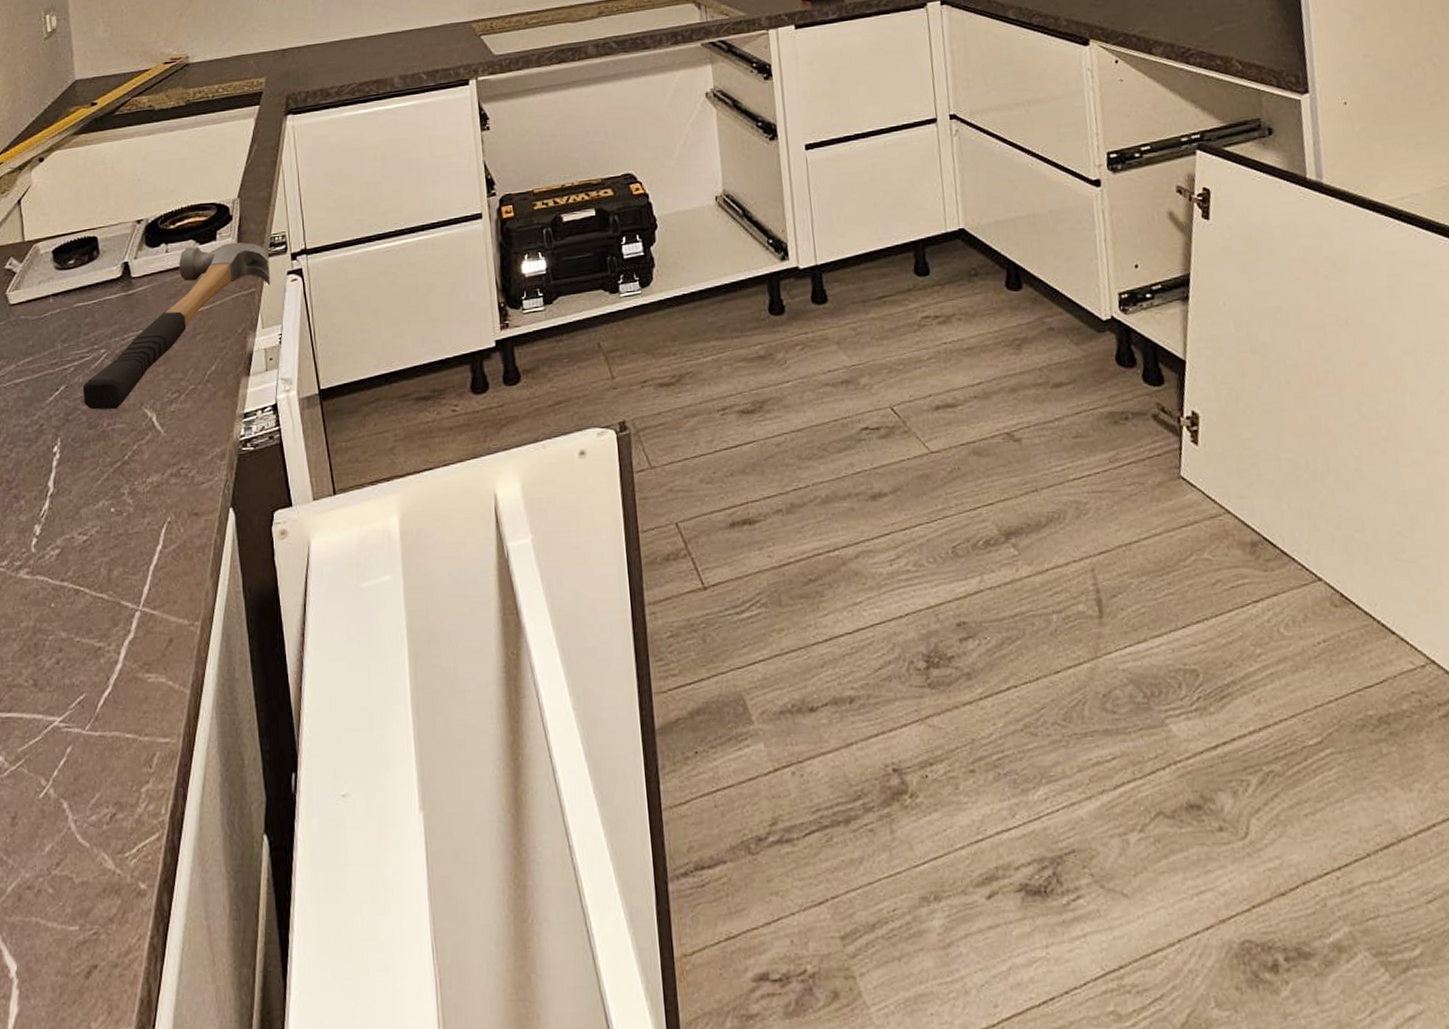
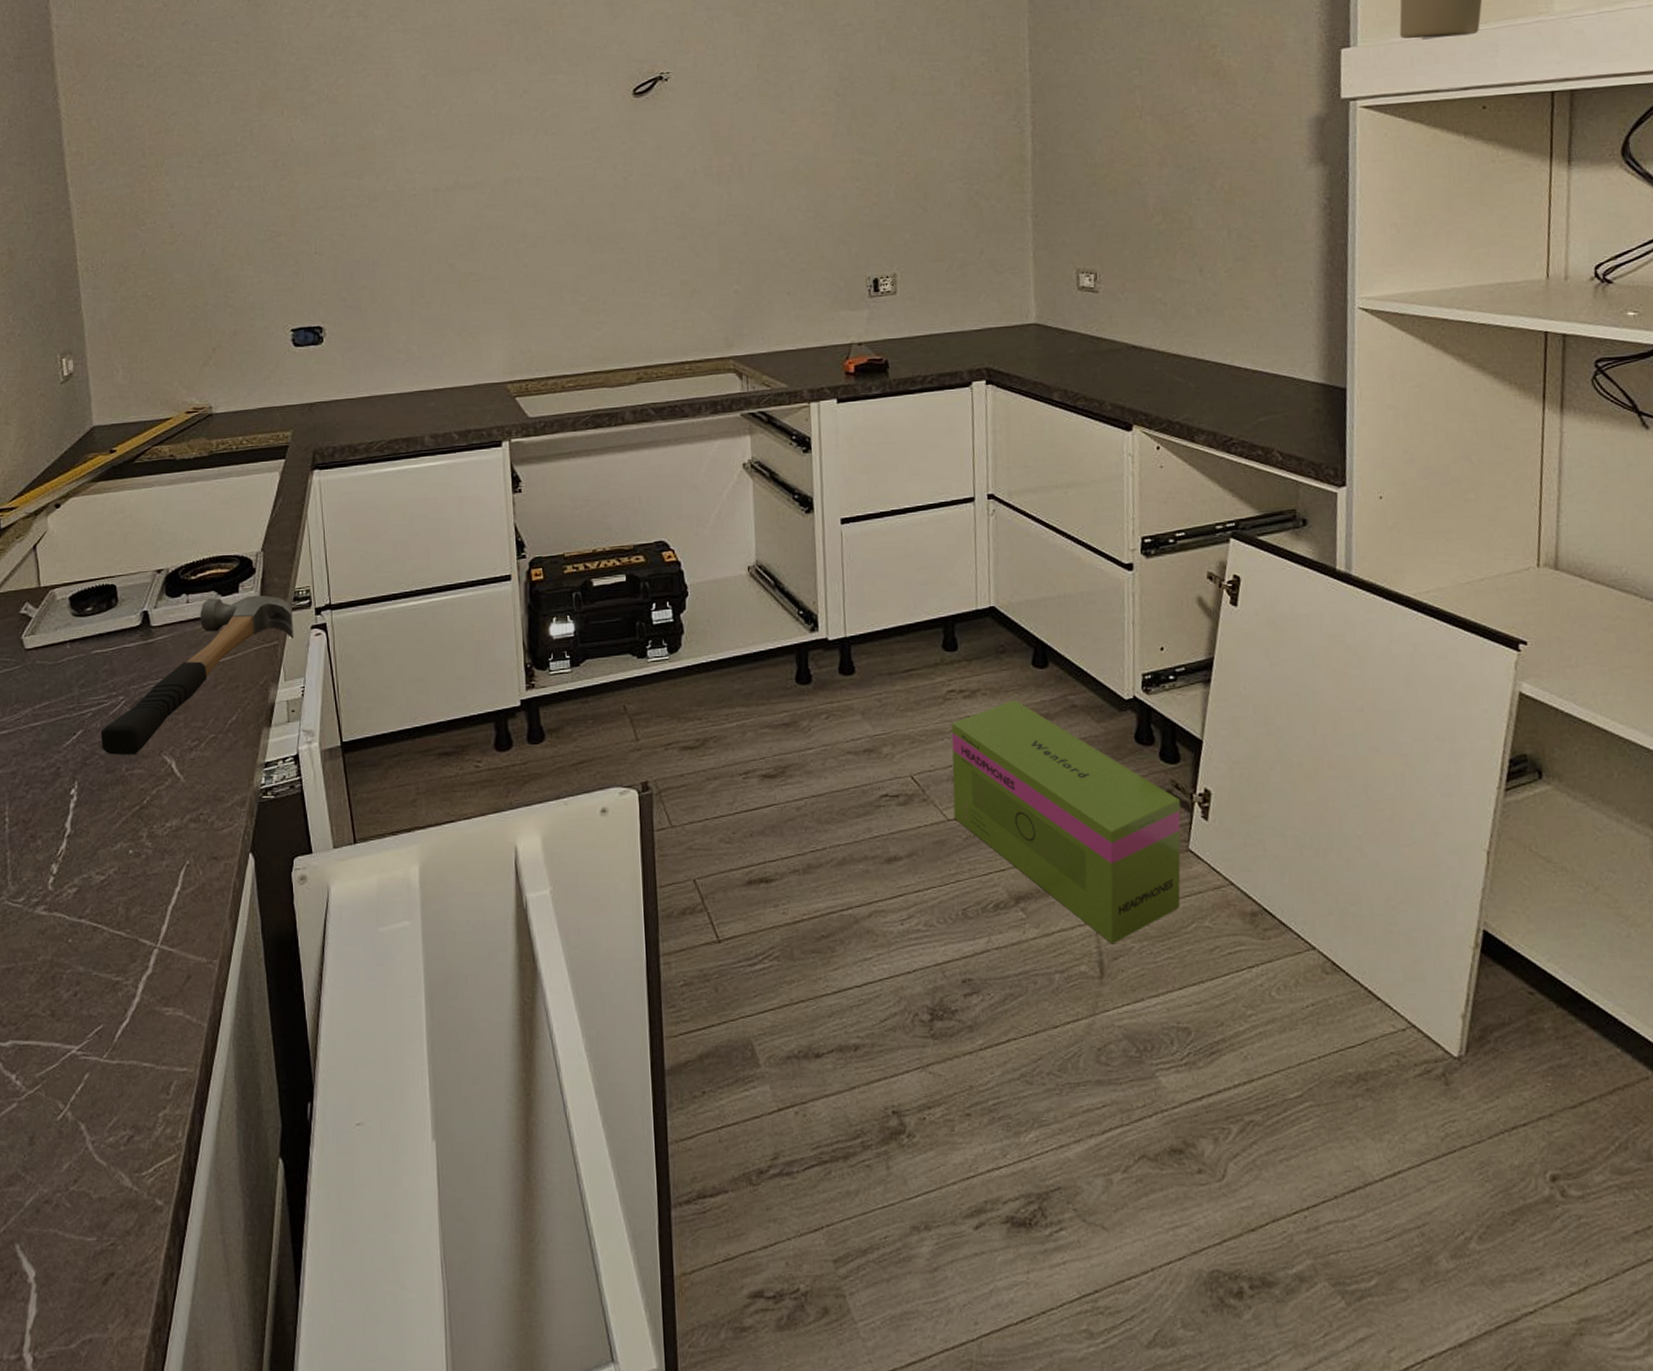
box: none [928,323,1177,581] -> present [951,699,1181,945]

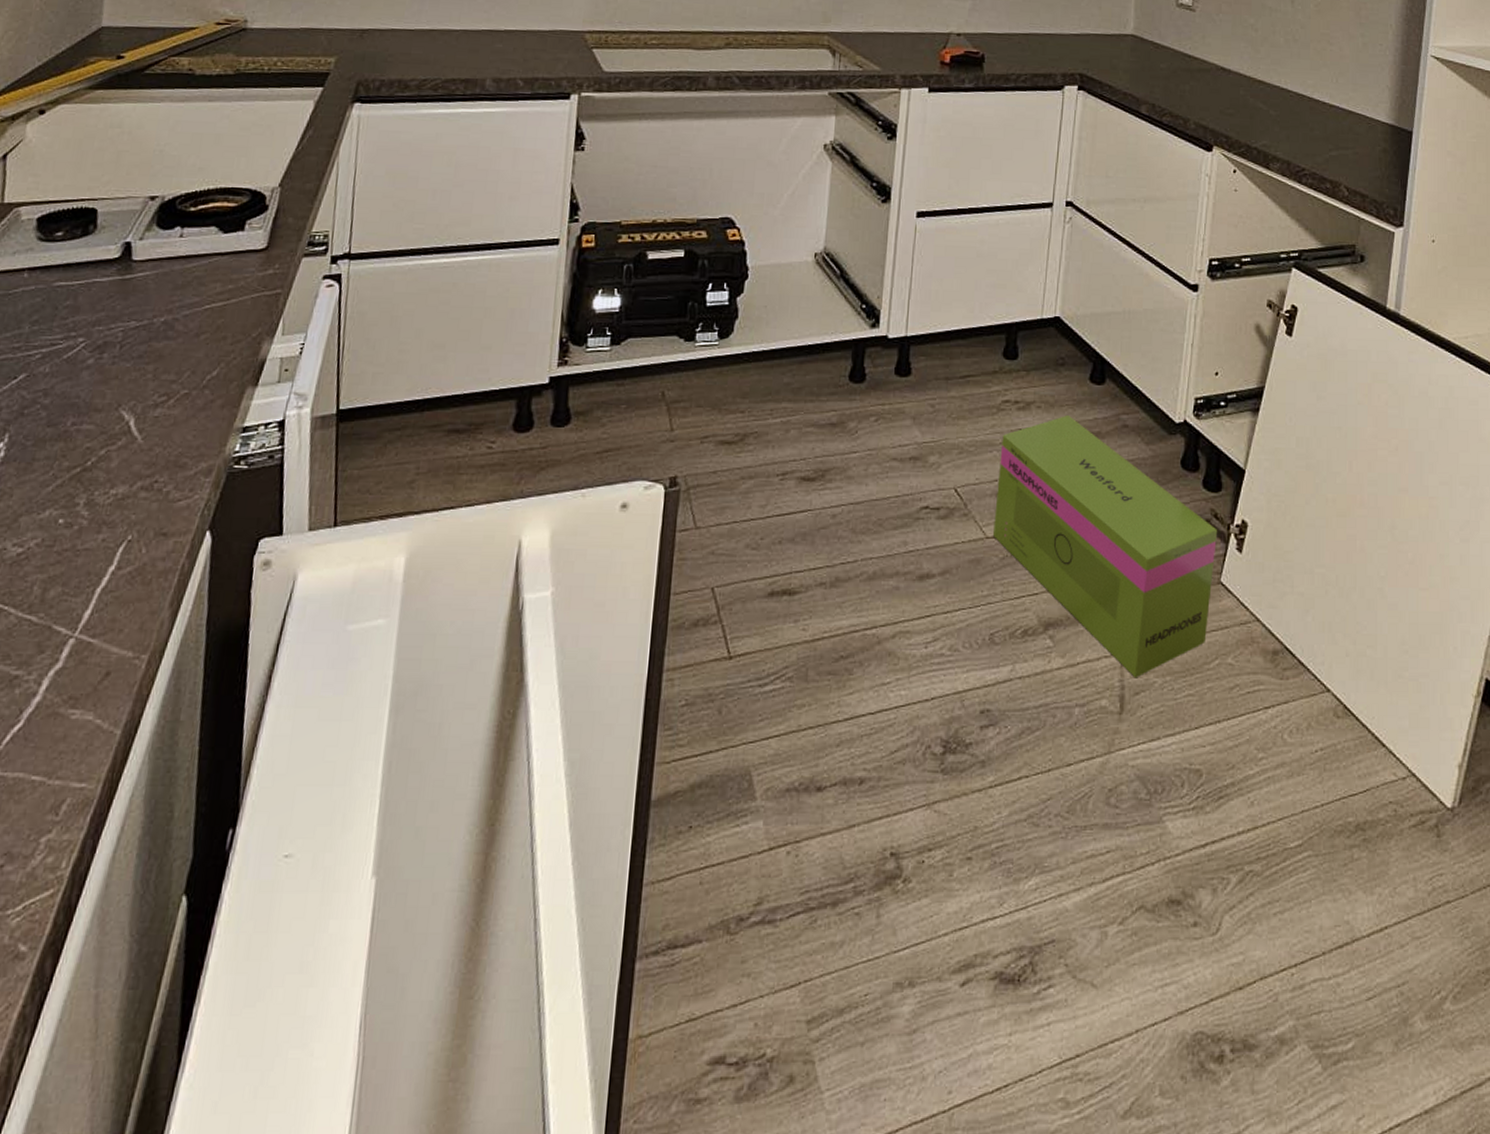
claw hammer: present [100,595,294,755] -> none [46,235,305,408]

